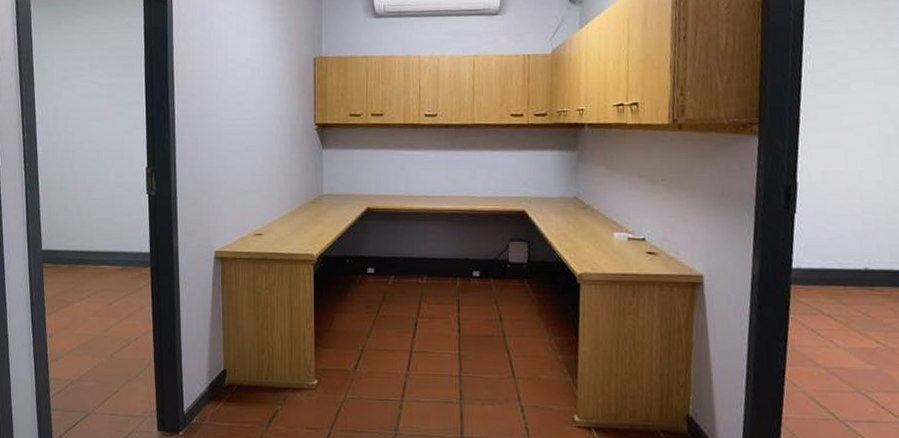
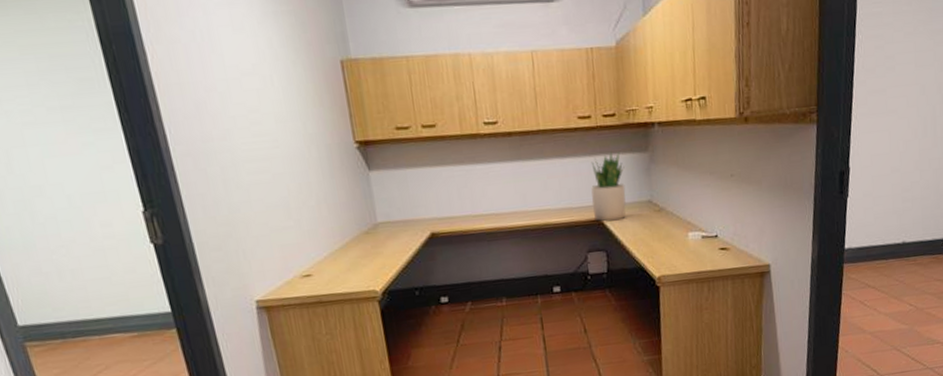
planter: none [517,148,552,214] -> present [591,151,626,221]

